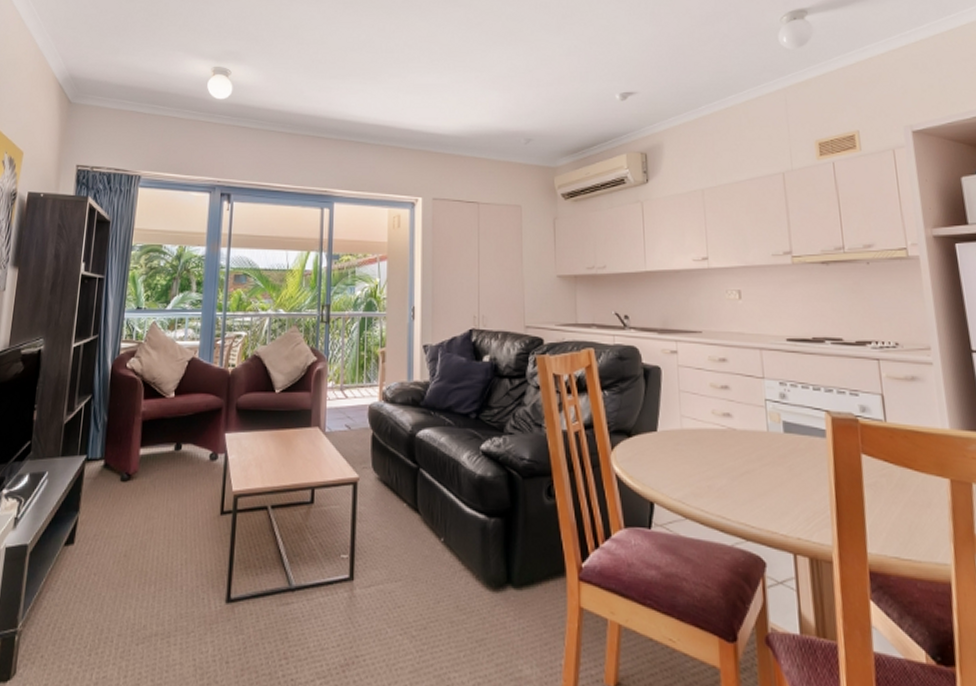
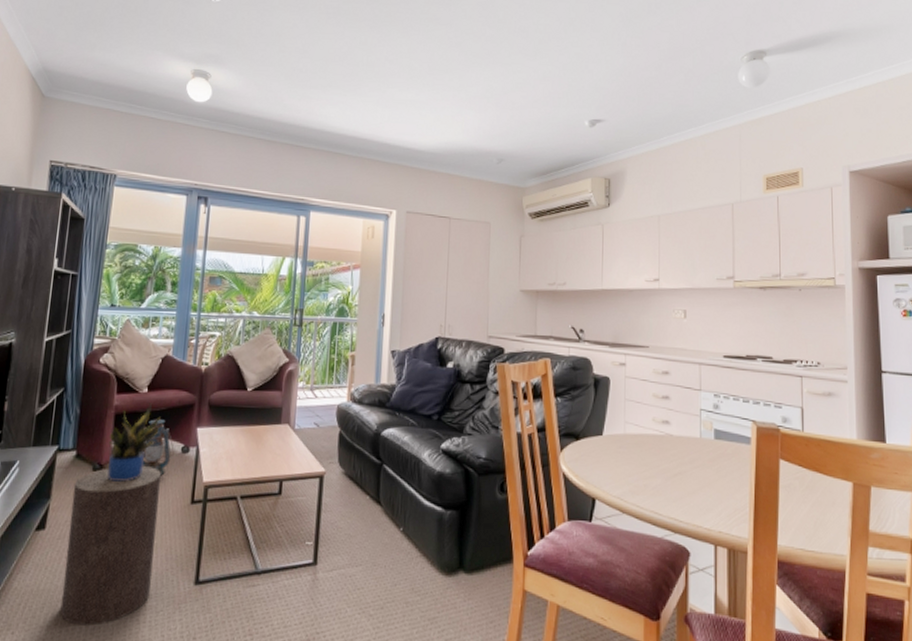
stool: none [89,475,189,648] -> present [60,466,161,626]
potted plant: none [136,408,188,492] -> present [107,403,161,482]
lantern: none [169,425,203,485] -> present [141,419,174,476]

